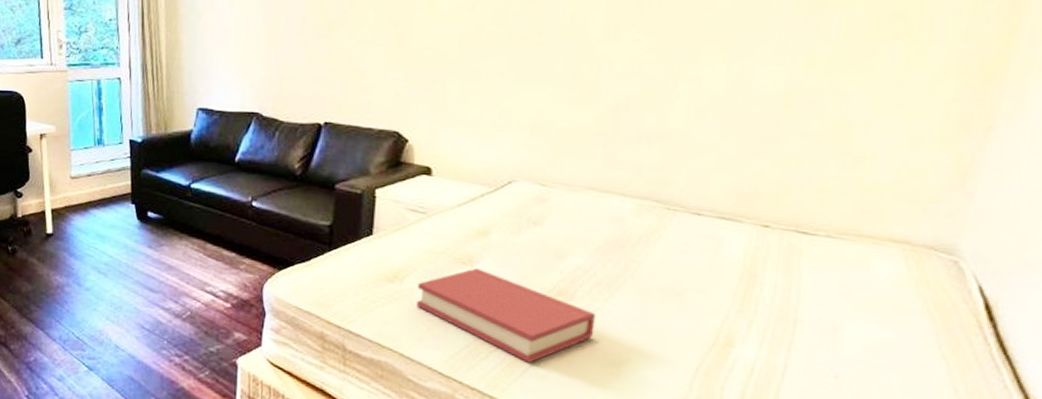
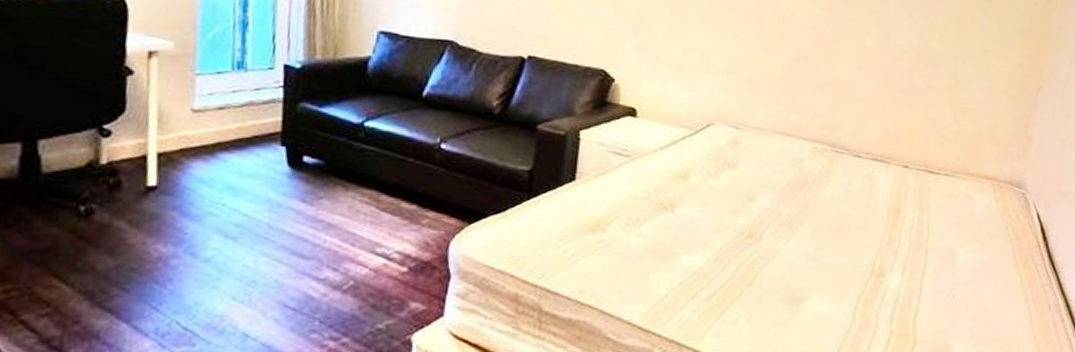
hardback book: present [417,268,596,363] -> none [618,213,780,308]

